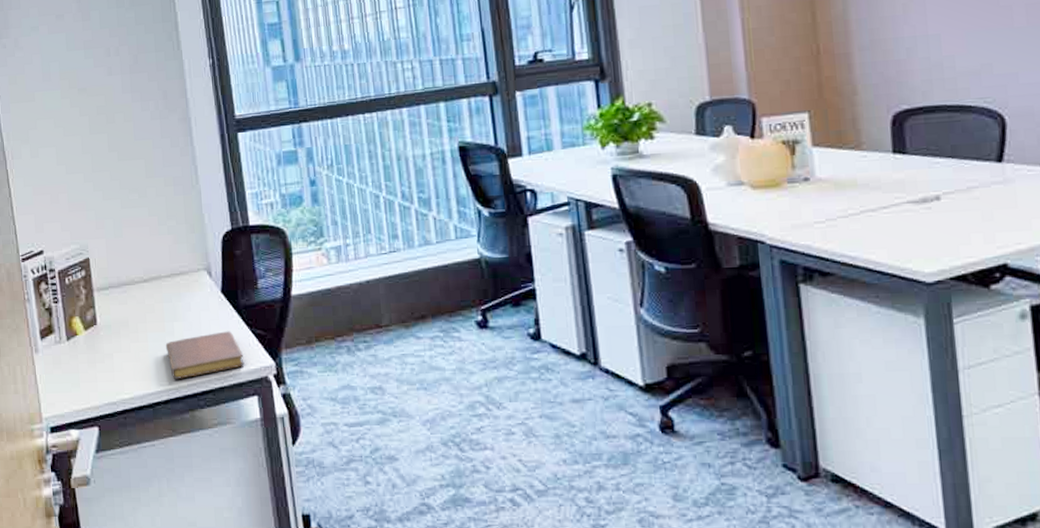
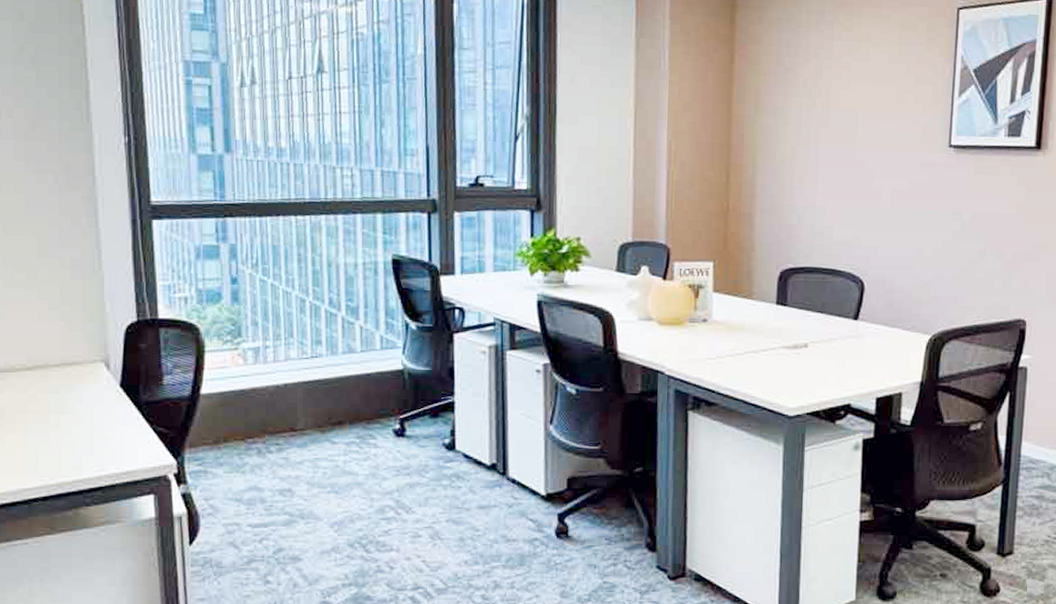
notebook: present [165,331,245,379] -> none [48,427,141,475]

